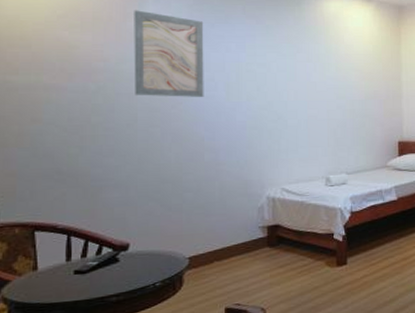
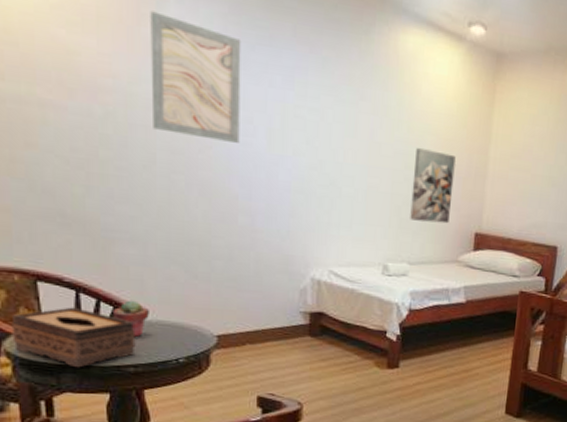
tissue box: none [10,249,118,304] -> present [11,307,136,368]
potted succulent: none [99,236,129,270] -> present [113,300,147,338]
wall art: none [343,81,377,138] -> present [410,147,456,224]

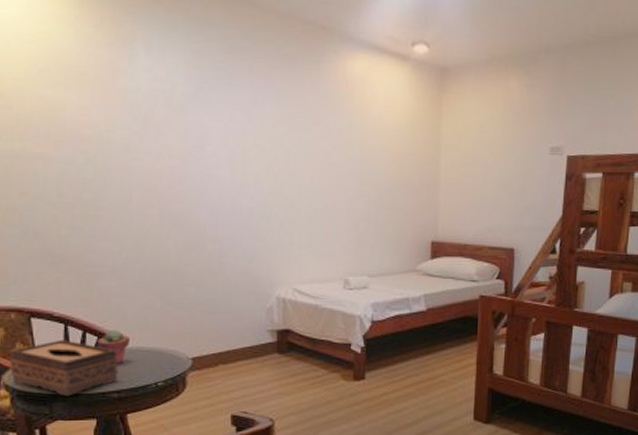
wall art: present [150,10,241,143] -> none [123,65,206,176]
wall art: present [410,147,456,224] -> none [367,164,408,235]

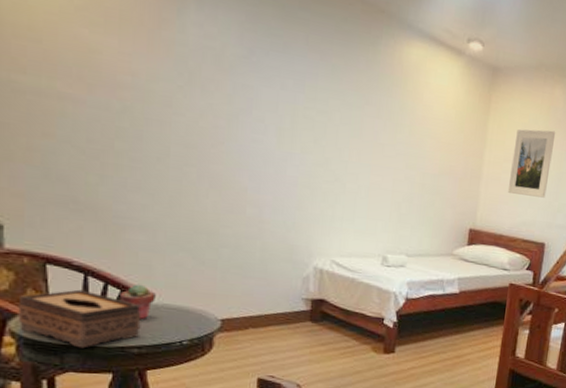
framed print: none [468,126,515,200] -> present [507,129,556,198]

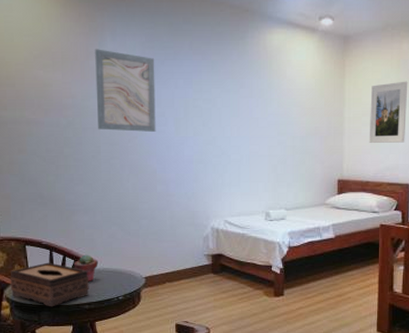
wall art: none [168,16,257,140] -> present [95,49,156,132]

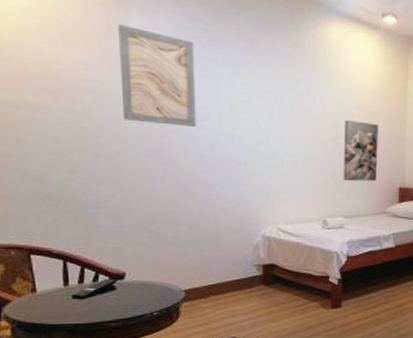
tissue box: present [10,262,89,307] -> none [9,274,116,326]
potted succulent: present [74,254,97,283] -> none [95,265,125,297]
wall art: none [284,117,317,175] -> present [343,119,378,182]

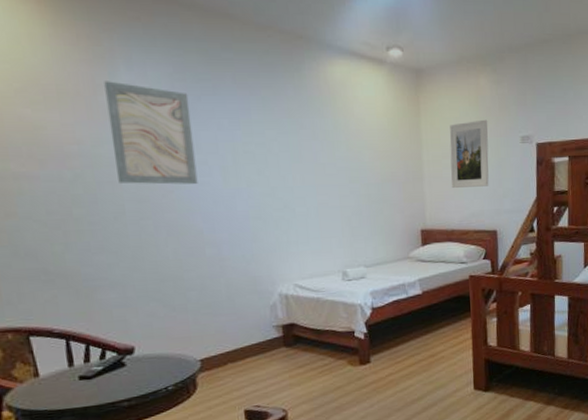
wall art: present [343,119,378,182] -> none [357,162,396,227]

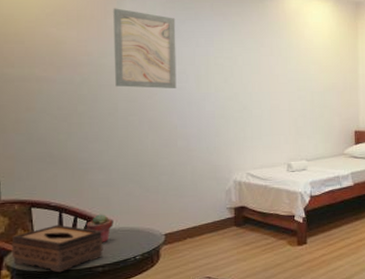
tissue box: none [10,354,127,411] -> present [11,224,103,273]
potted succulent: none [102,340,134,374] -> present [86,214,112,244]

